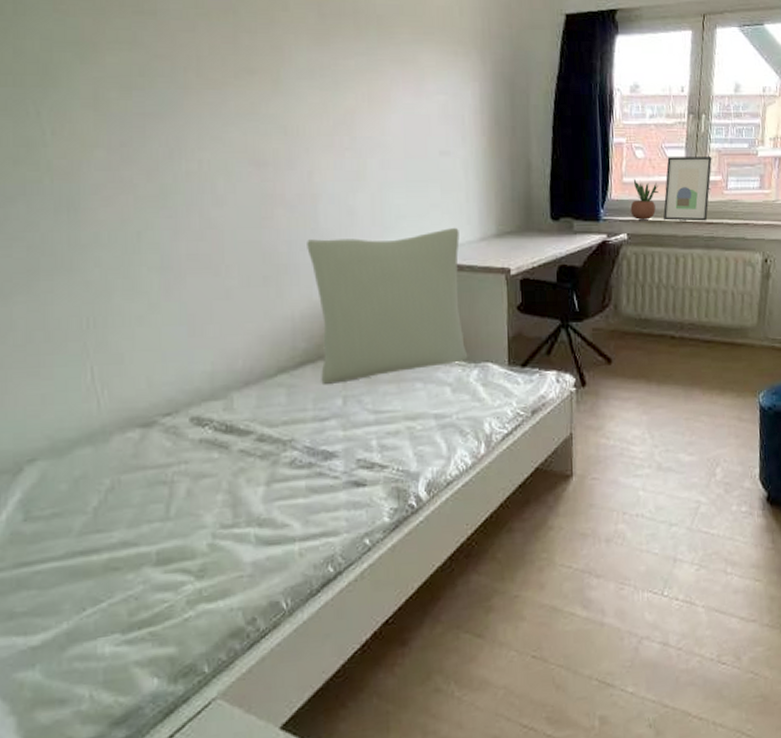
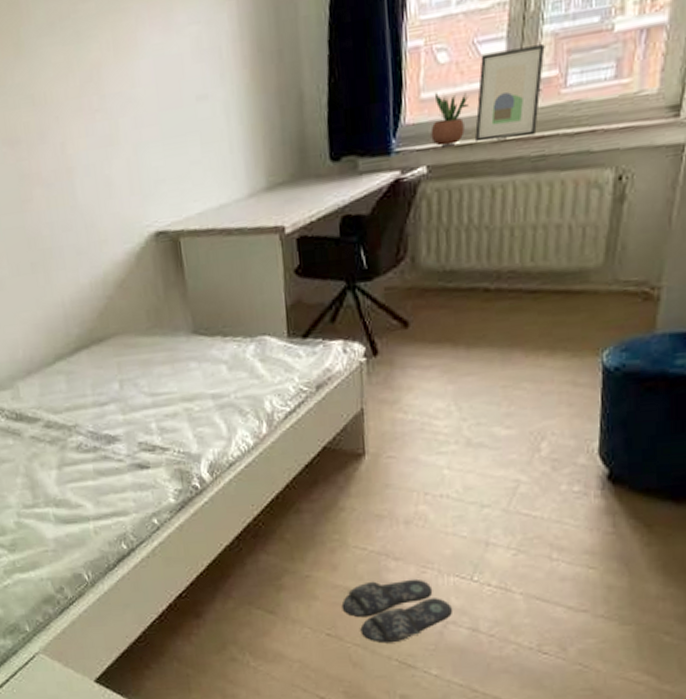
pillow: present [307,227,468,384] -> none [68,185,243,369]
slippers: none [548,595,646,662] -> present [343,578,452,643]

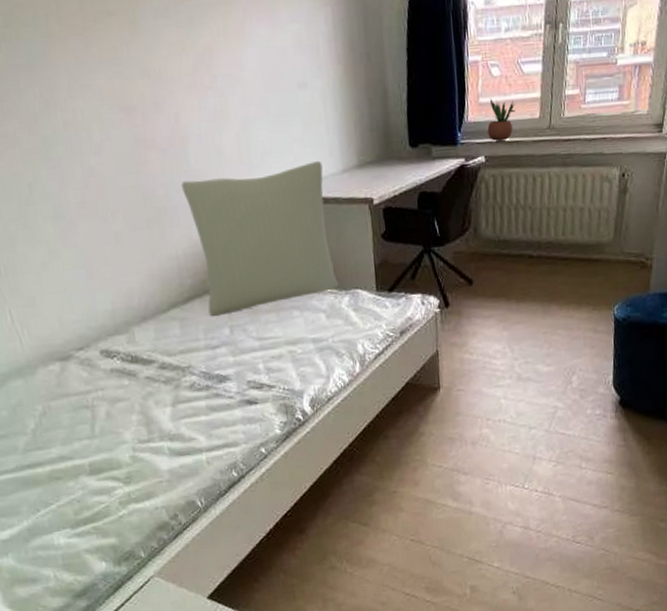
pillow: none [68,185,243,369] -> present [181,160,339,316]
slippers: present [343,578,452,643] -> none [423,489,509,544]
picture frame: present [475,43,547,142] -> none [520,68,571,140]

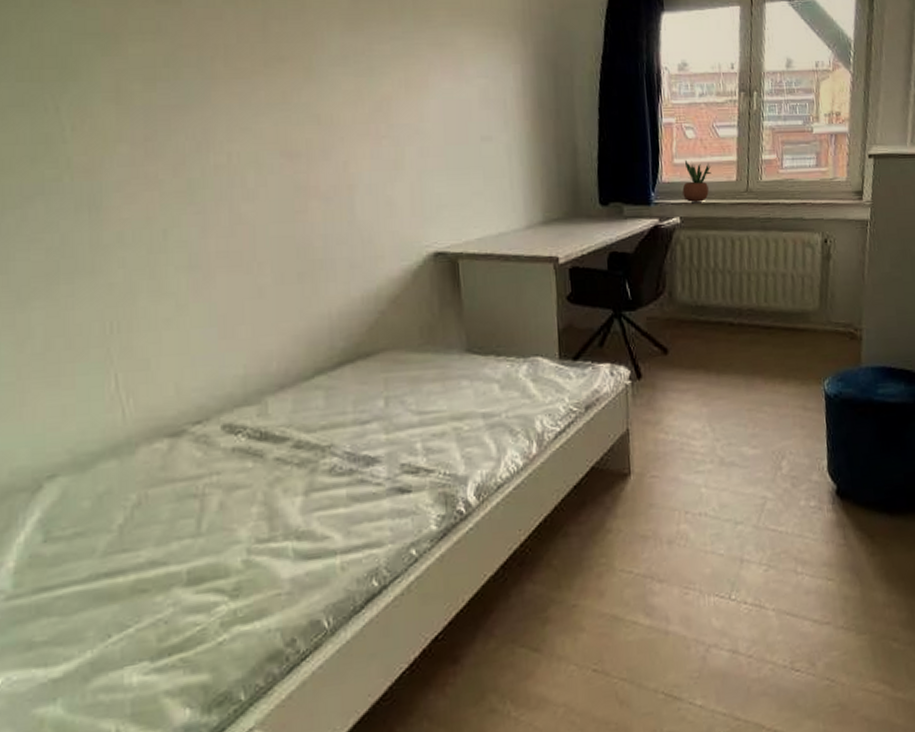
pillow: present [181,160,339,316] -> none [343,215,517,385]

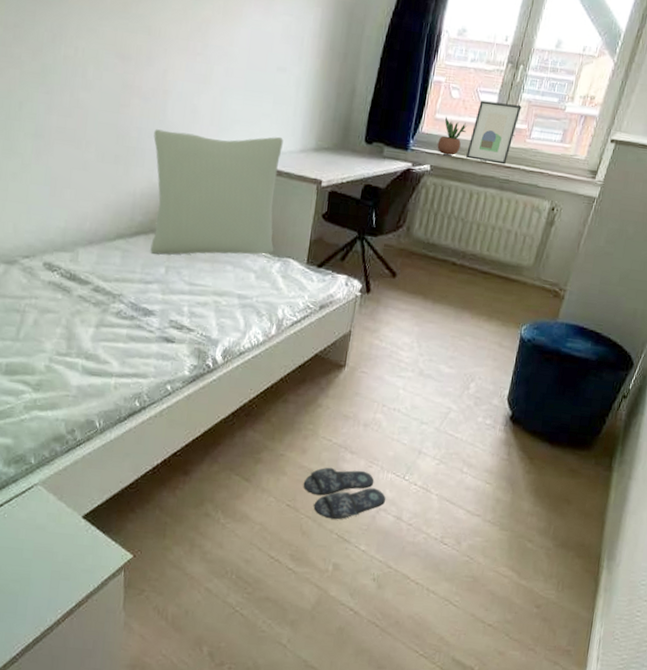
pillow: none [343,215,517,385] -> present [150,129,283,255]
slippers: none [609,601,713,675] -> present [304,467,385,520]
picture frame: none [717,134,767,203] -> present [466,100,523,165]

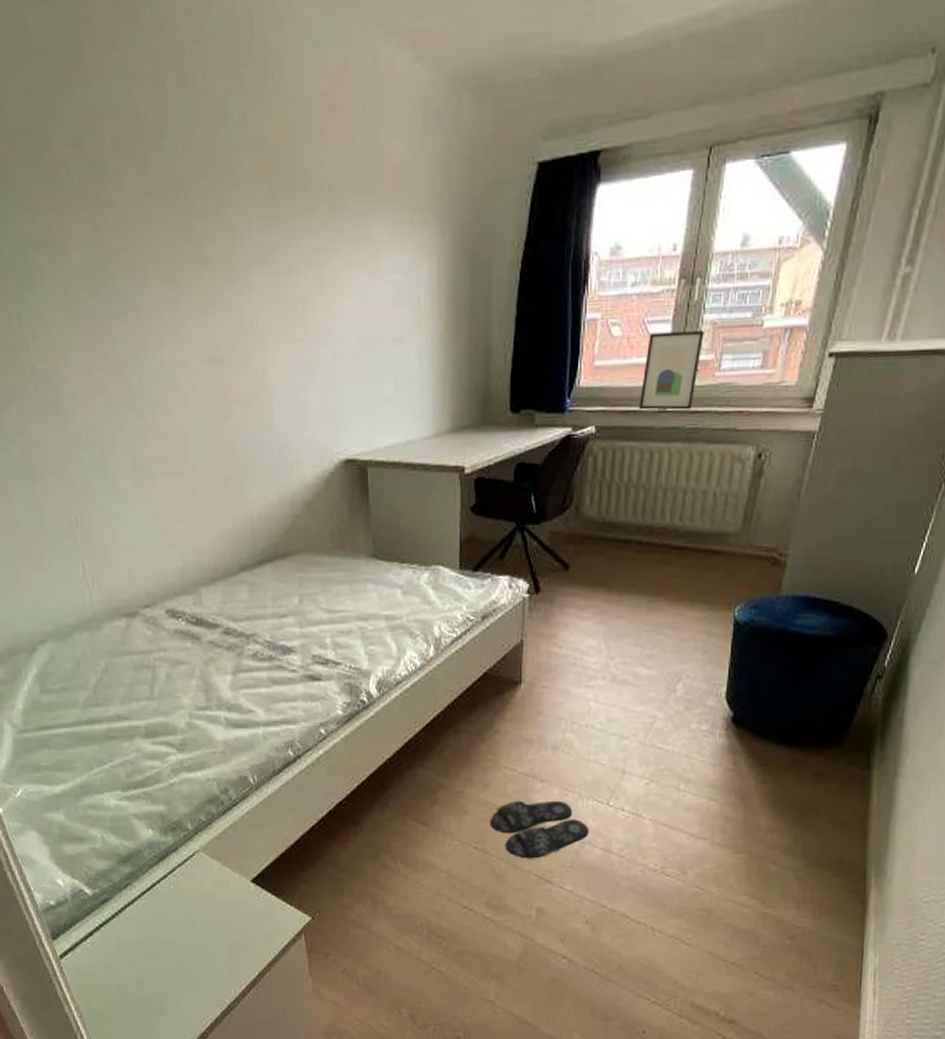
pillow: present [150,129,283,255] -> none [263,422,419,583]
potted plant: present [437,116,467,155] -> none [601,361,636,410]

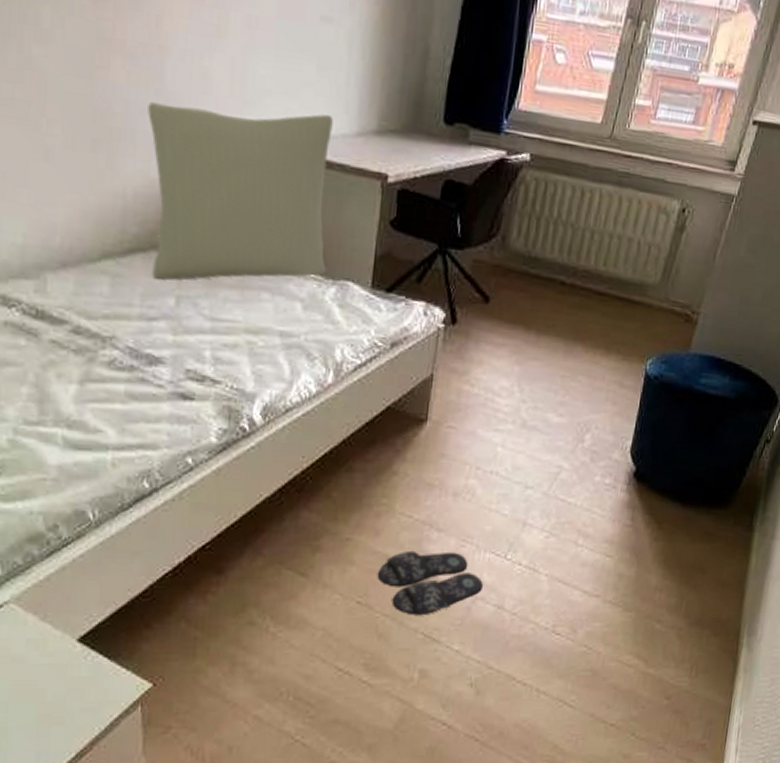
pillow: none [263,422,419,583] -> present [148,102,333,280]
picture frame: present [640,329,706,411] -> none [576,67,646,153]

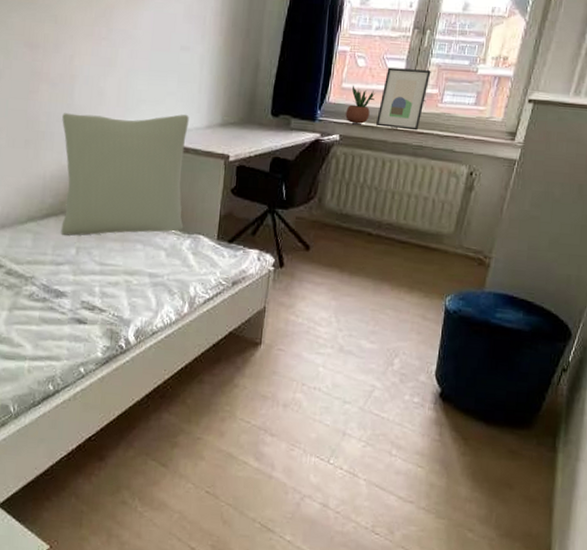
slippers: present [378,550,483,616] -> none [223,451,310,507]
potted plant: none [538,87,576,141] -> present [345,85,375,124]
picture frame: none [576,67,646,153] -> present [376,67,432,131]

